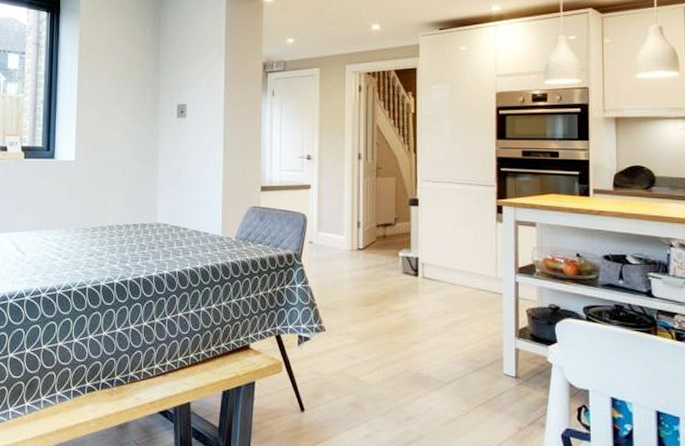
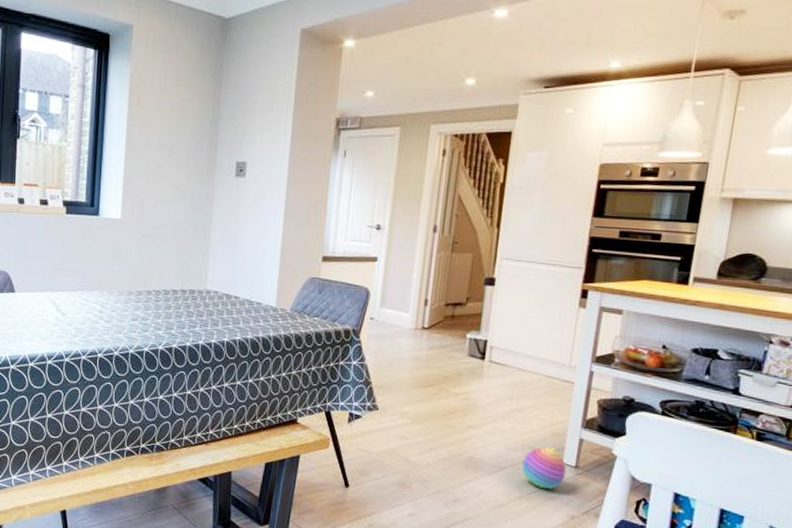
stacking toy: none [466,358,508,402] -> present [522,446,567,489]

